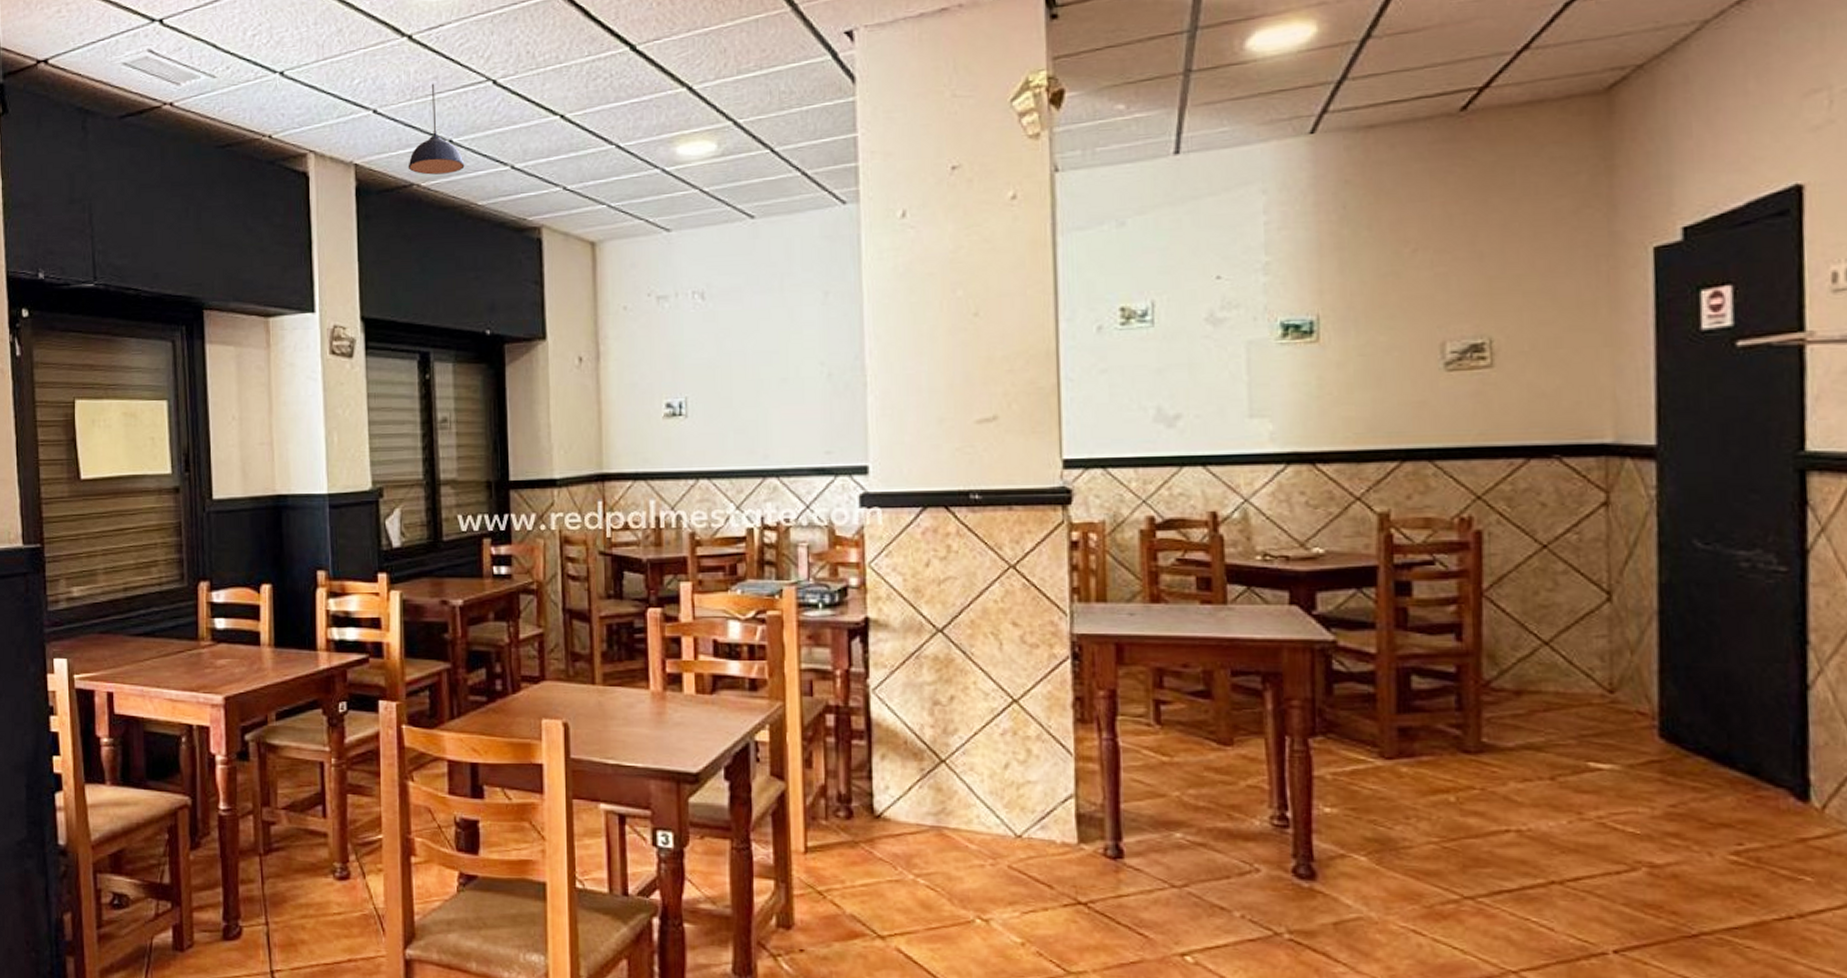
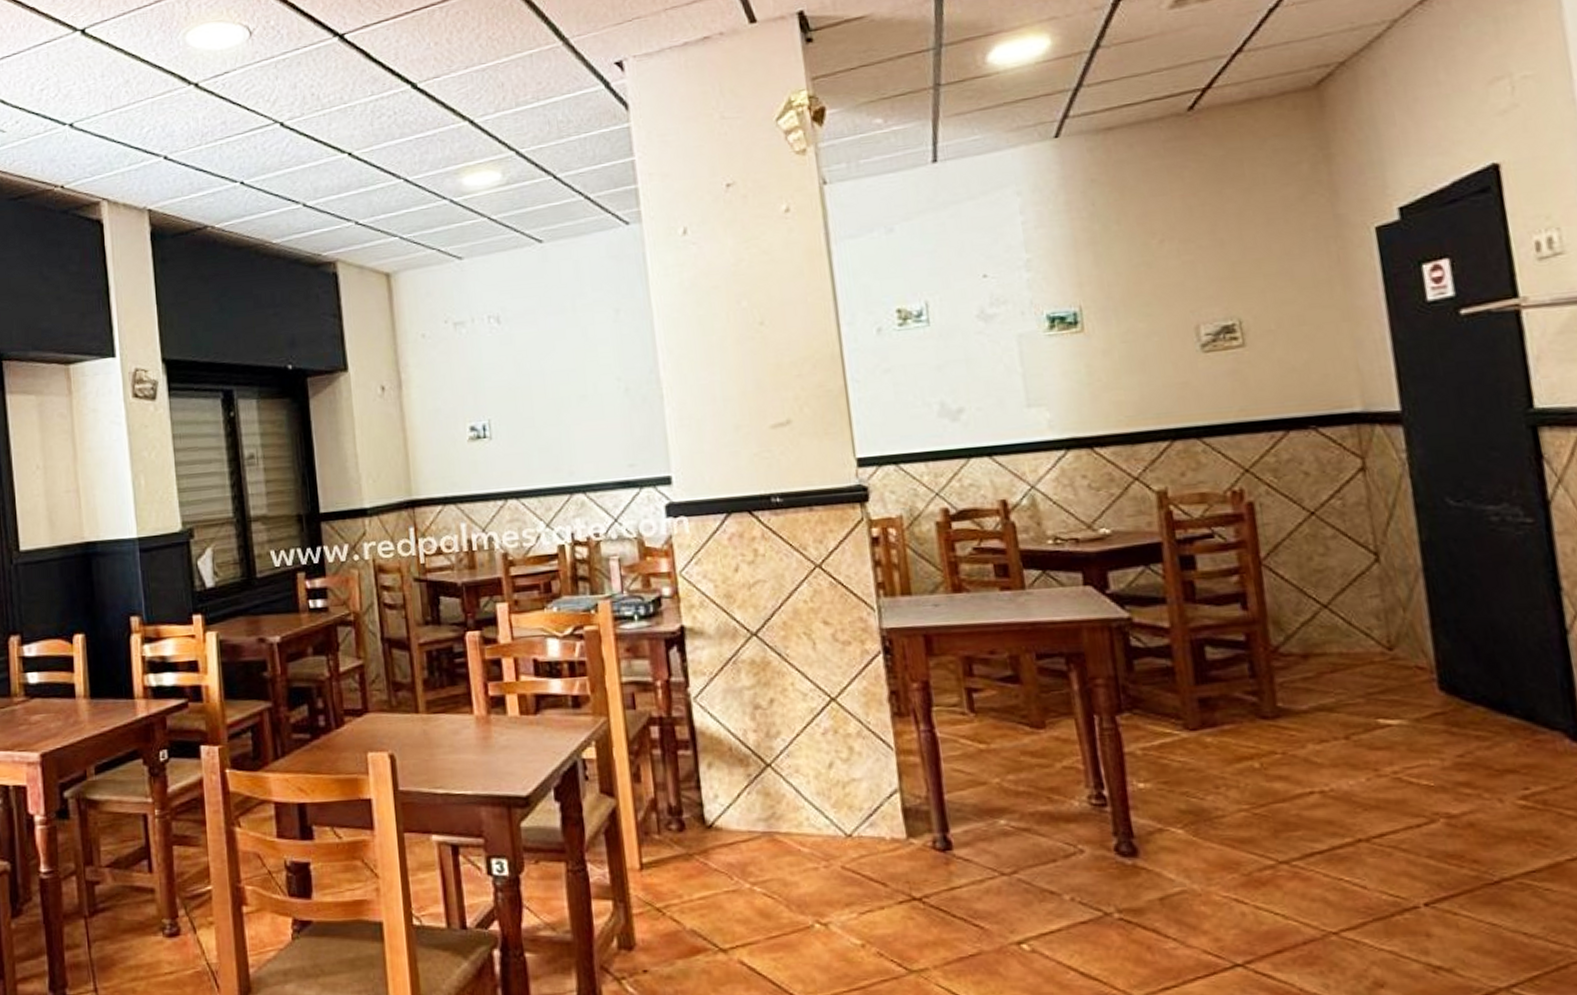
pendant light: present [408,83,465,175] -> none [201,128,257,217]

